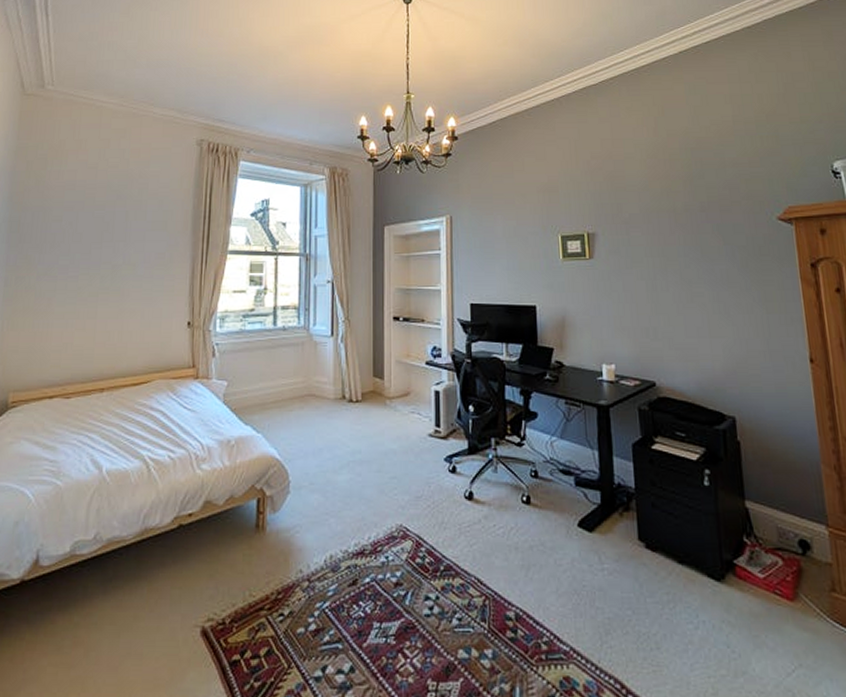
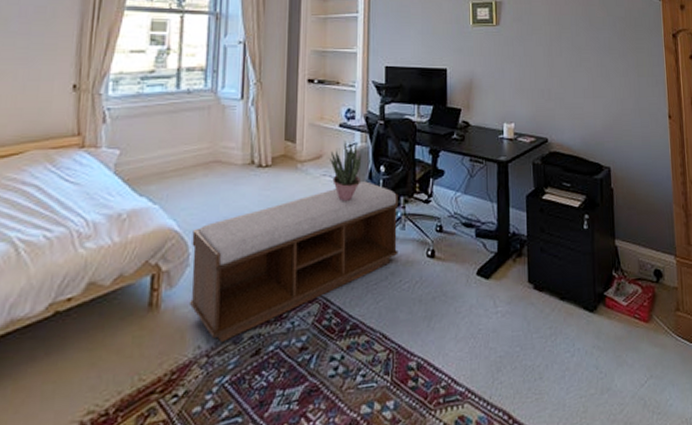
bench: none [291,421,491,569] -> present [190,181,398,342]
potted plant: none [418,378,450,440] -> present [330,140,362,202]

